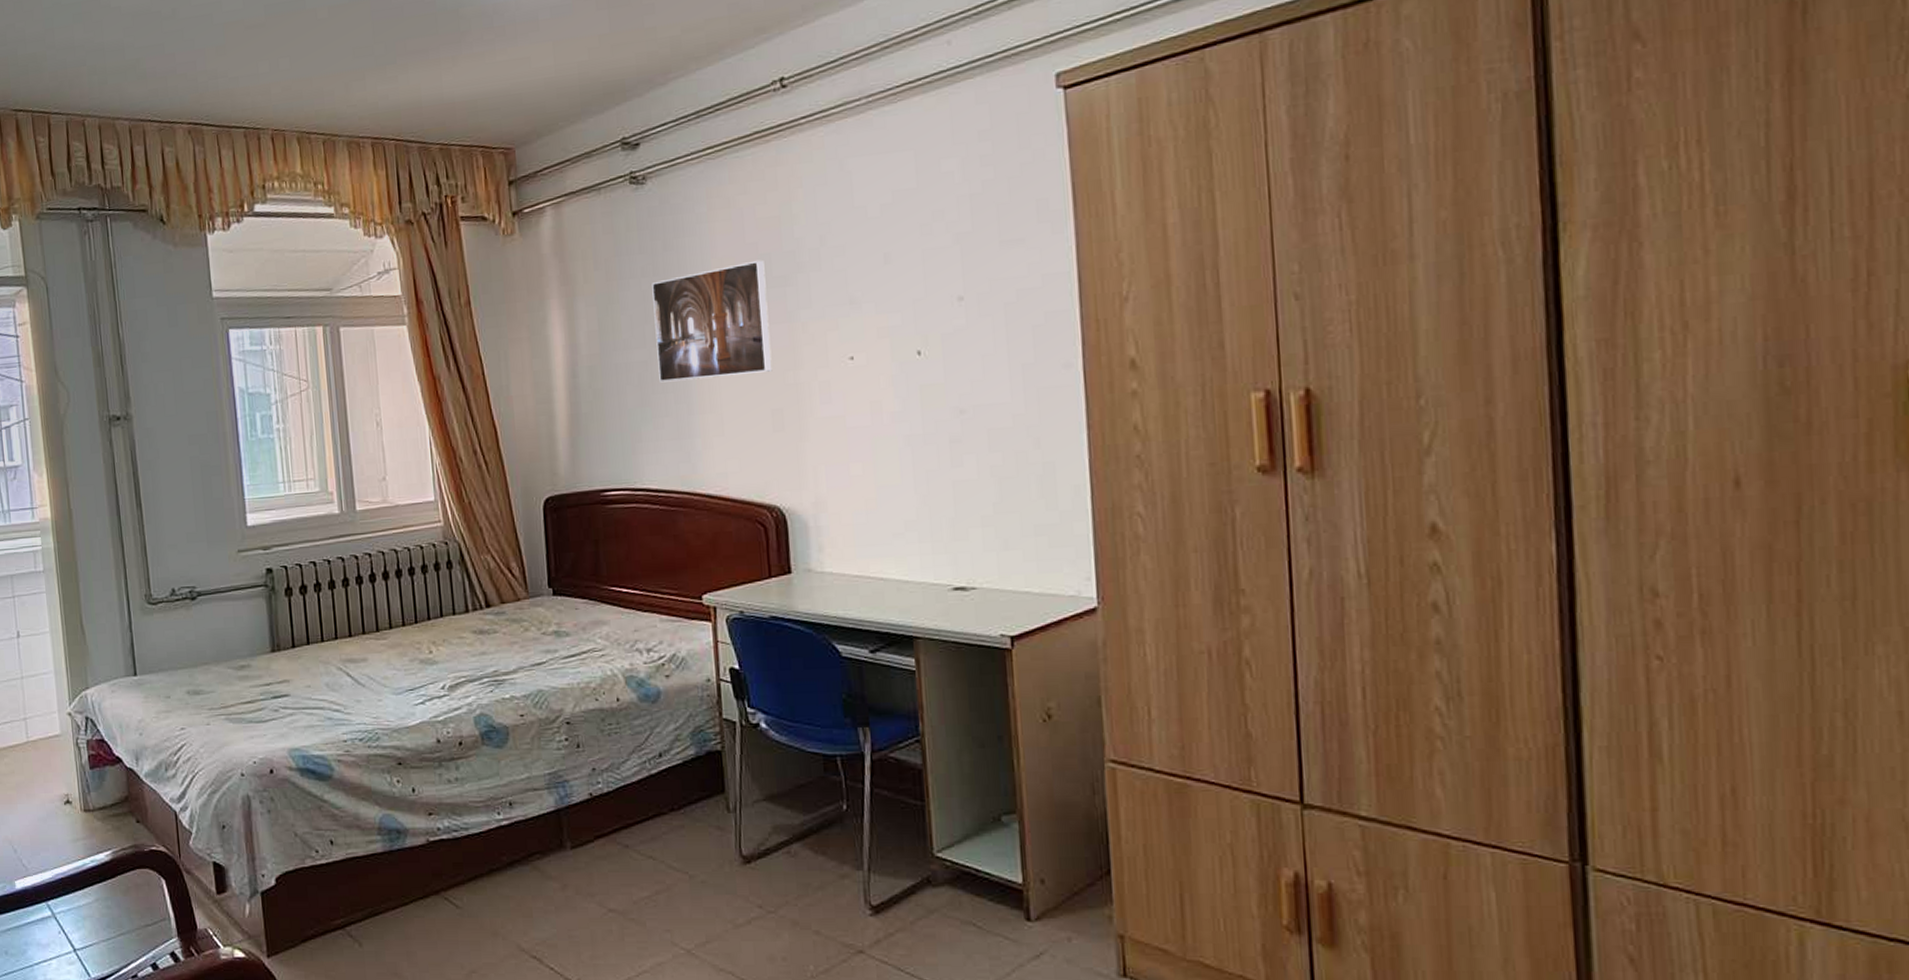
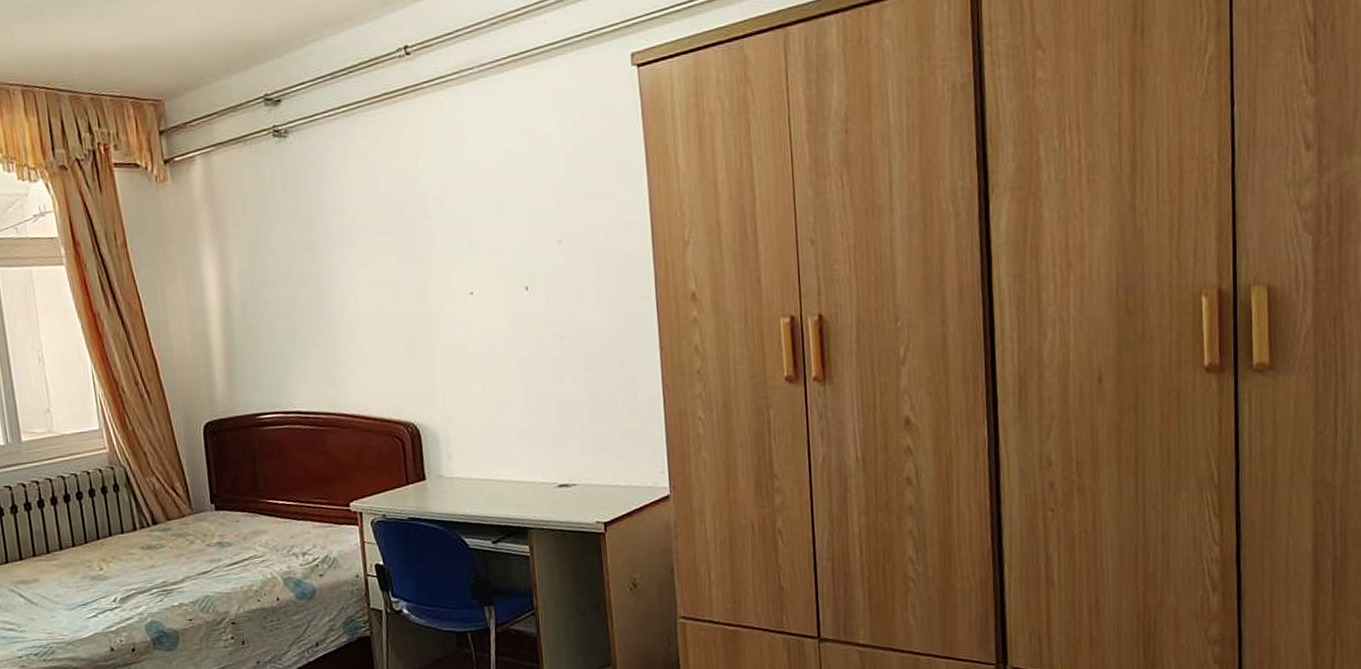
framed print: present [652,260,773,383] -> none [296,207,405,317]

